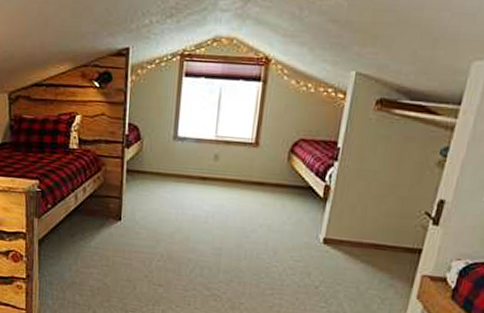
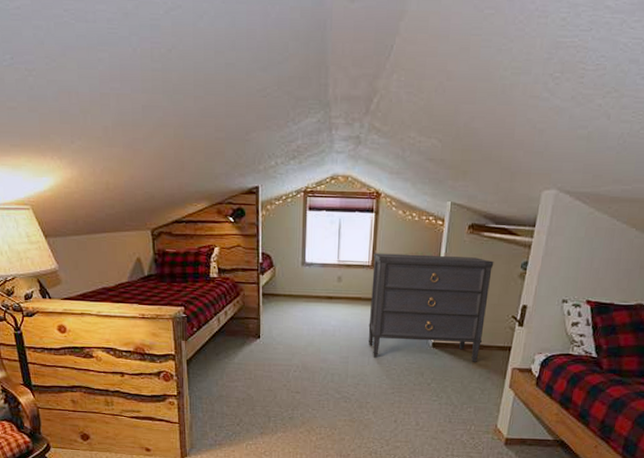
dresser: none [245,128,406,265] -> present [368,253,494,362]

